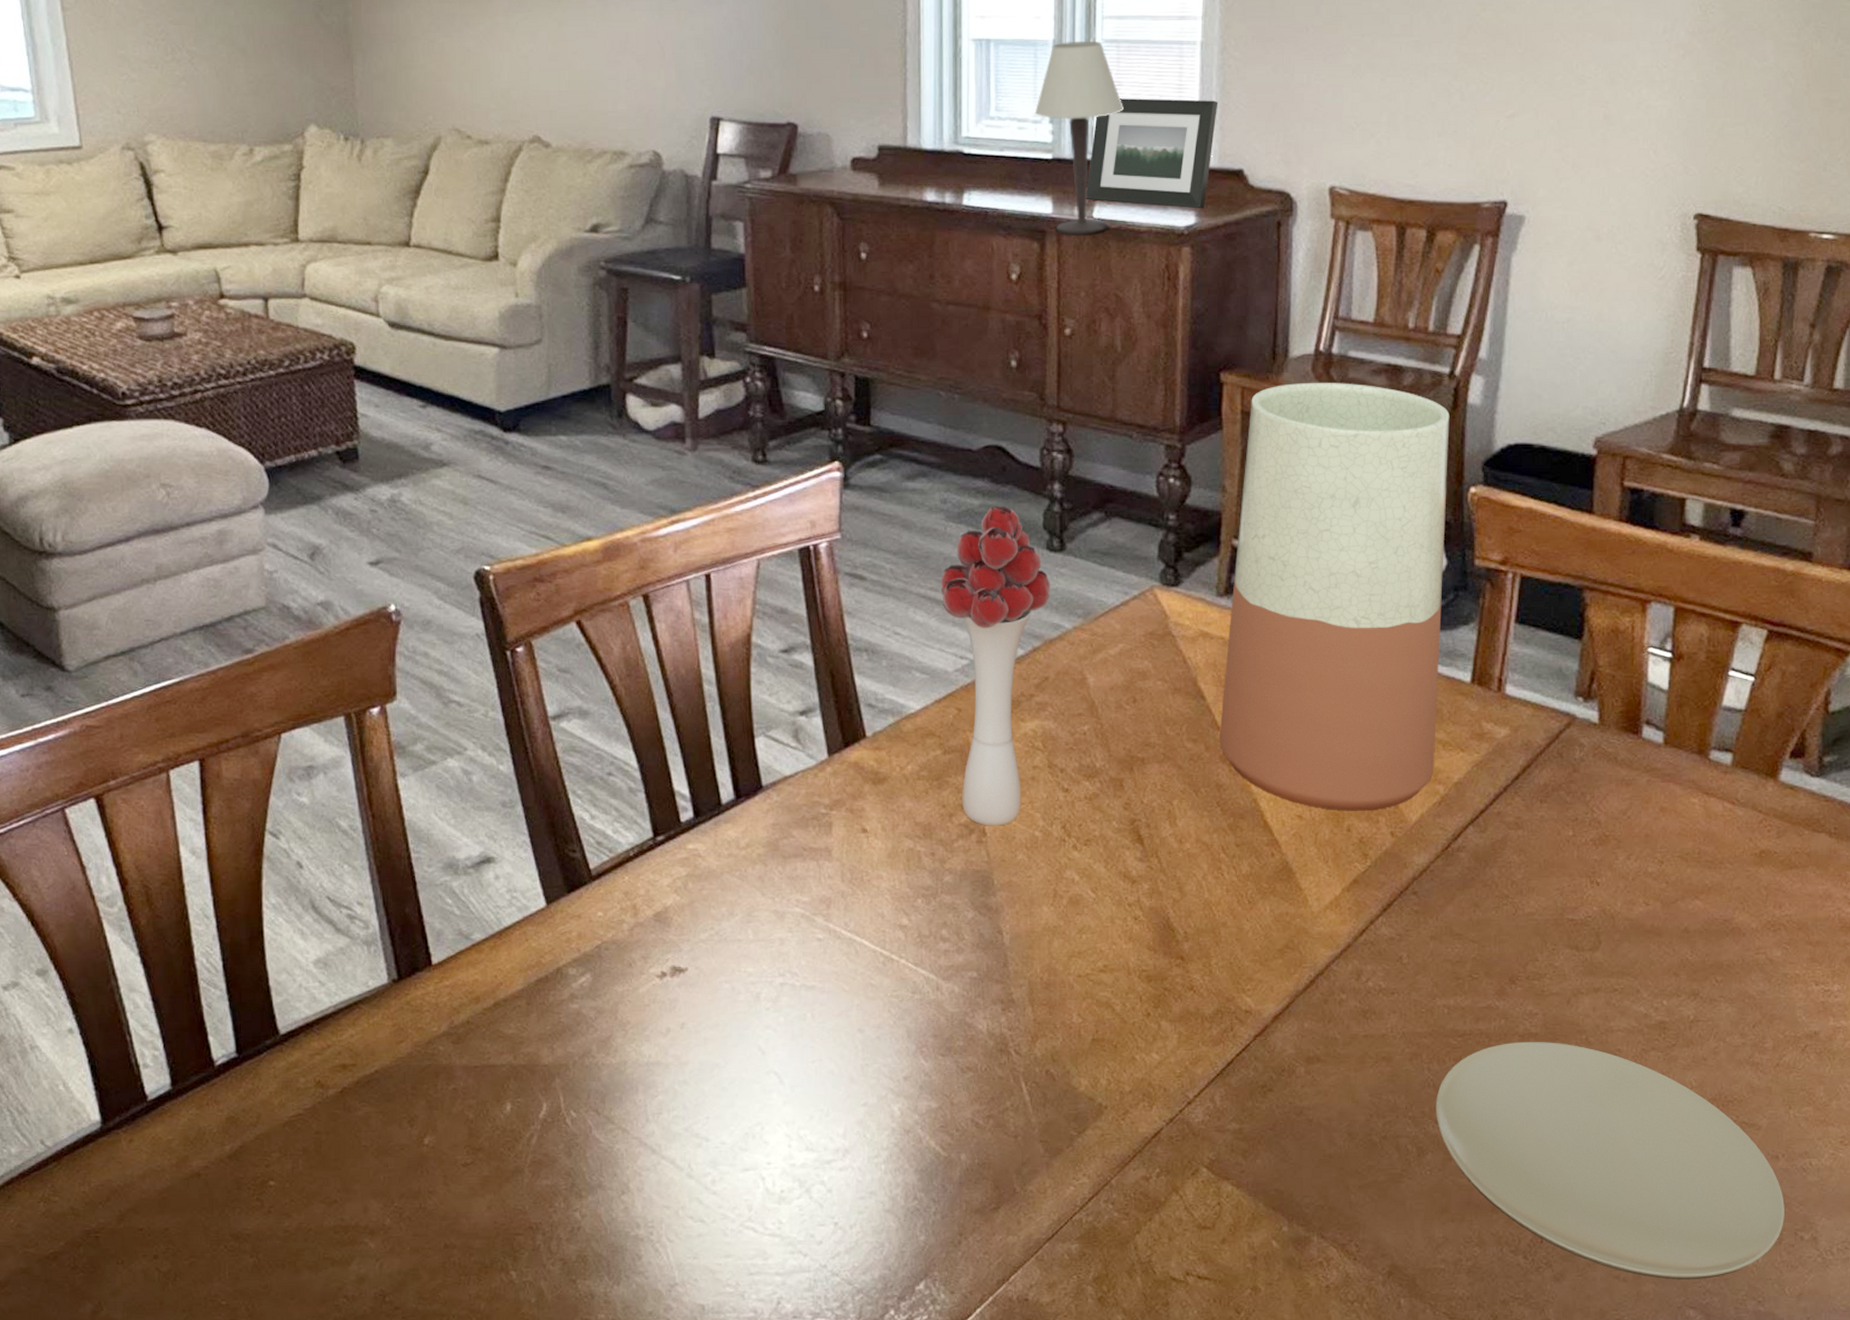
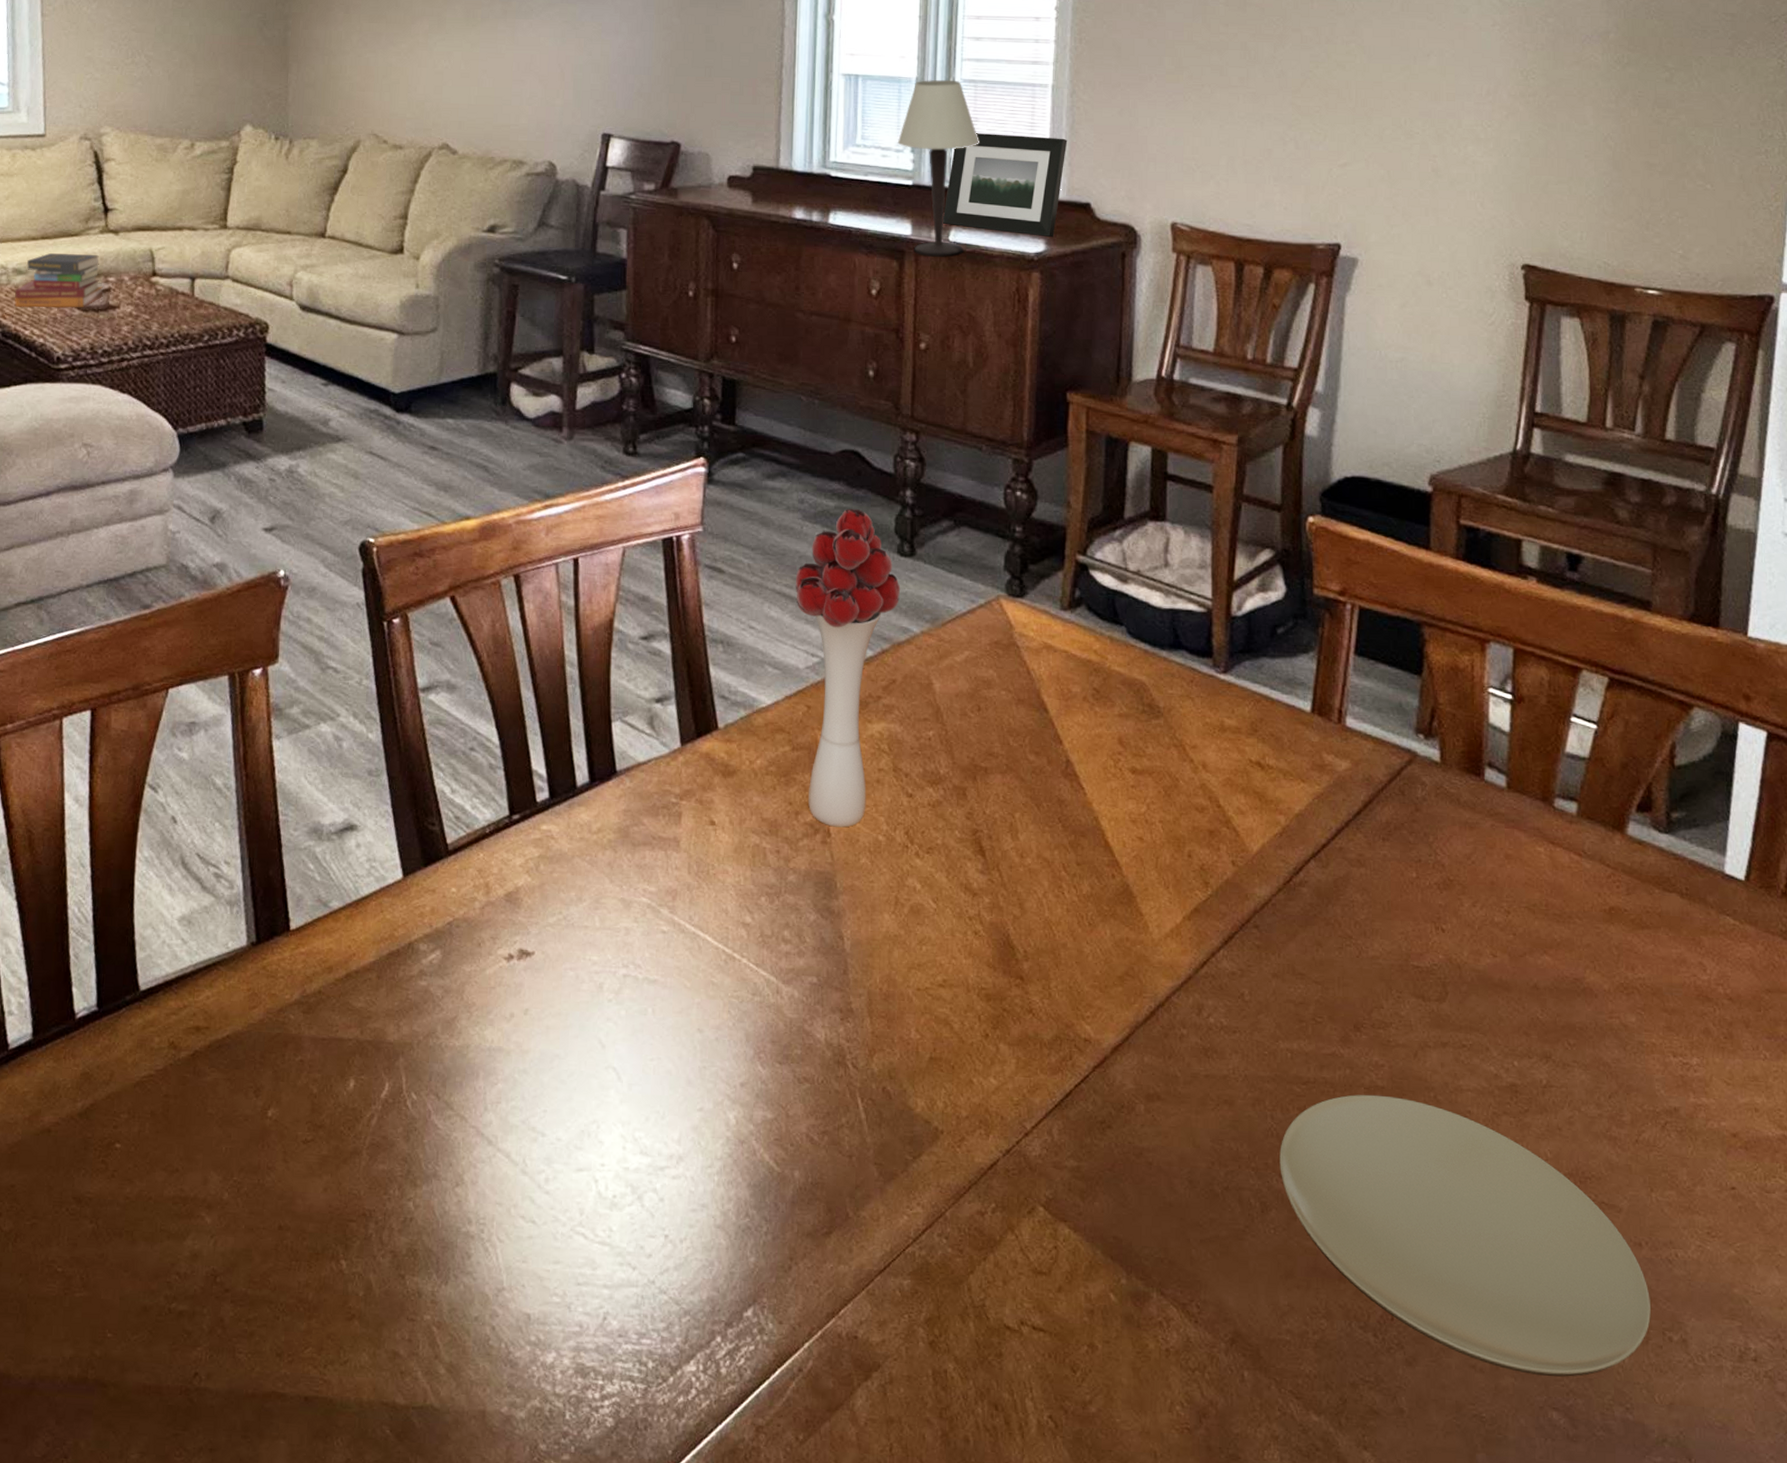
books: none [66,278,167,341] -> present [14,253,103,309]
vase: present [1219,382,1450,811] -> none [1061,406,1288,837]

